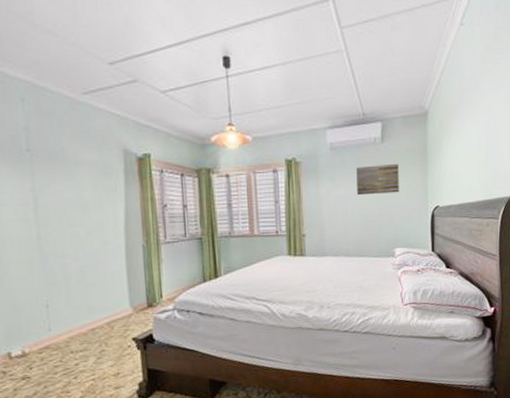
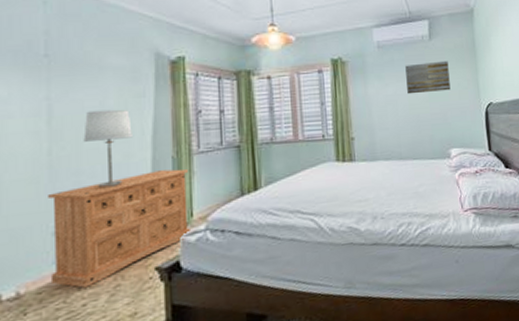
dresser: none [39,256,160,351] -> present [46,169,190,288]
lamp: none [65,201,108,271] -> present [83,109,132,190]

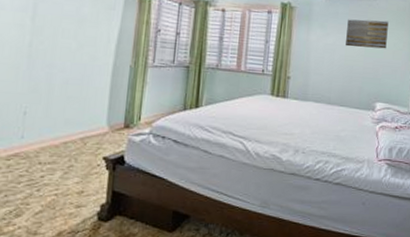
dresser: present [46,169,190,288] -> none [19,75,143,163]
lamp: present [83,109,132,190] -> none [59,14,101,84]

